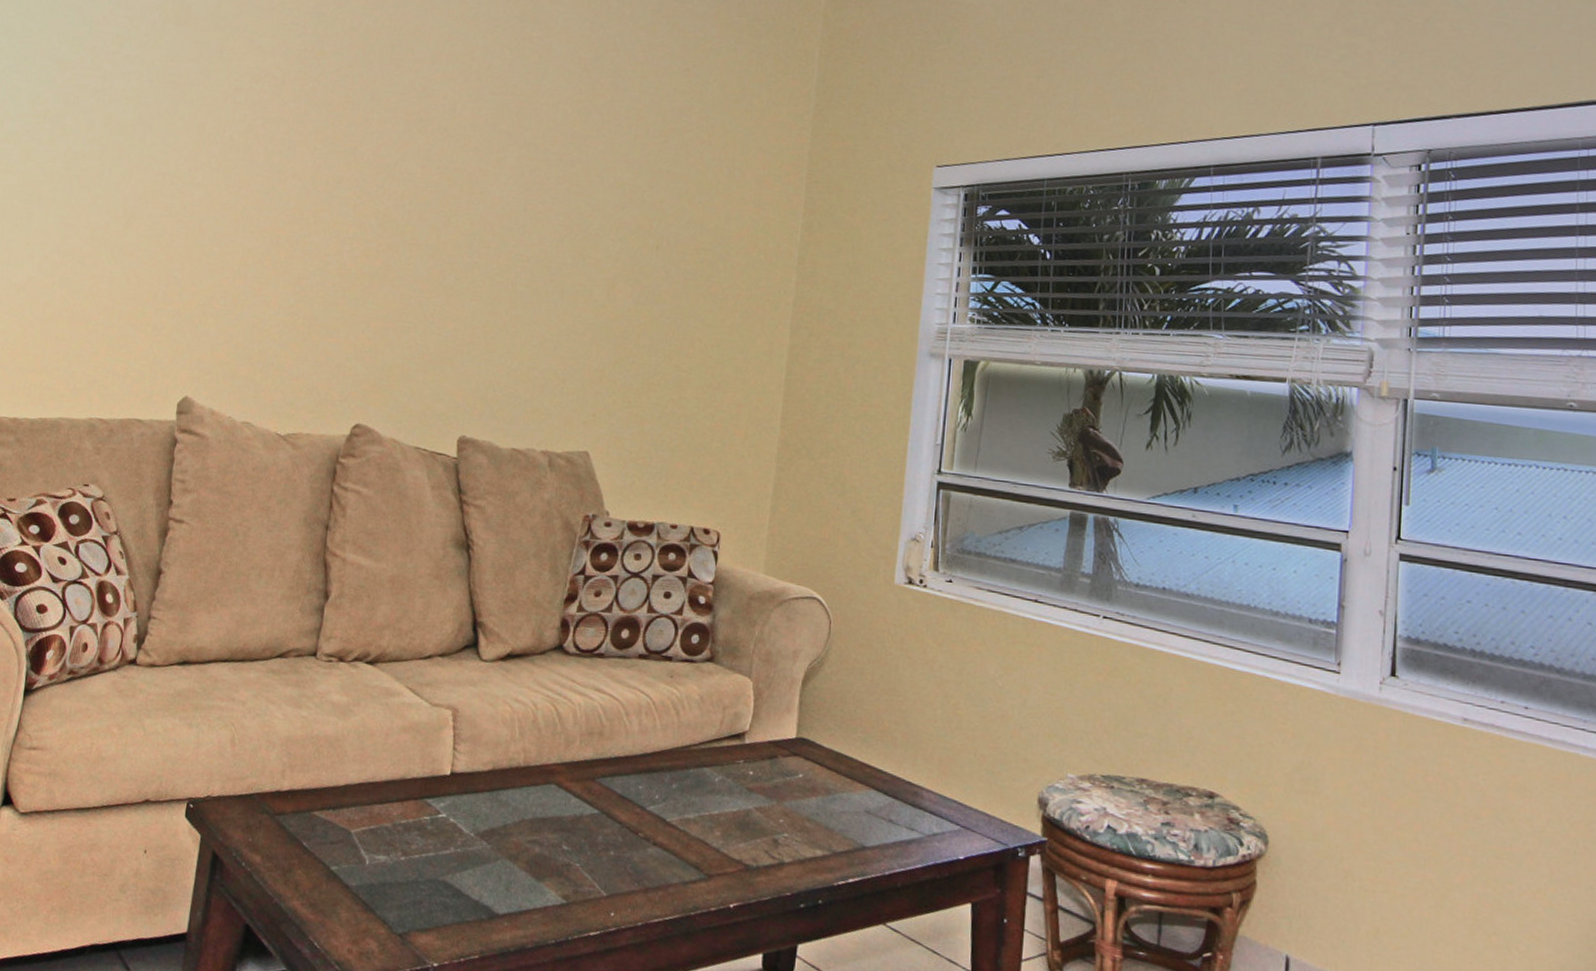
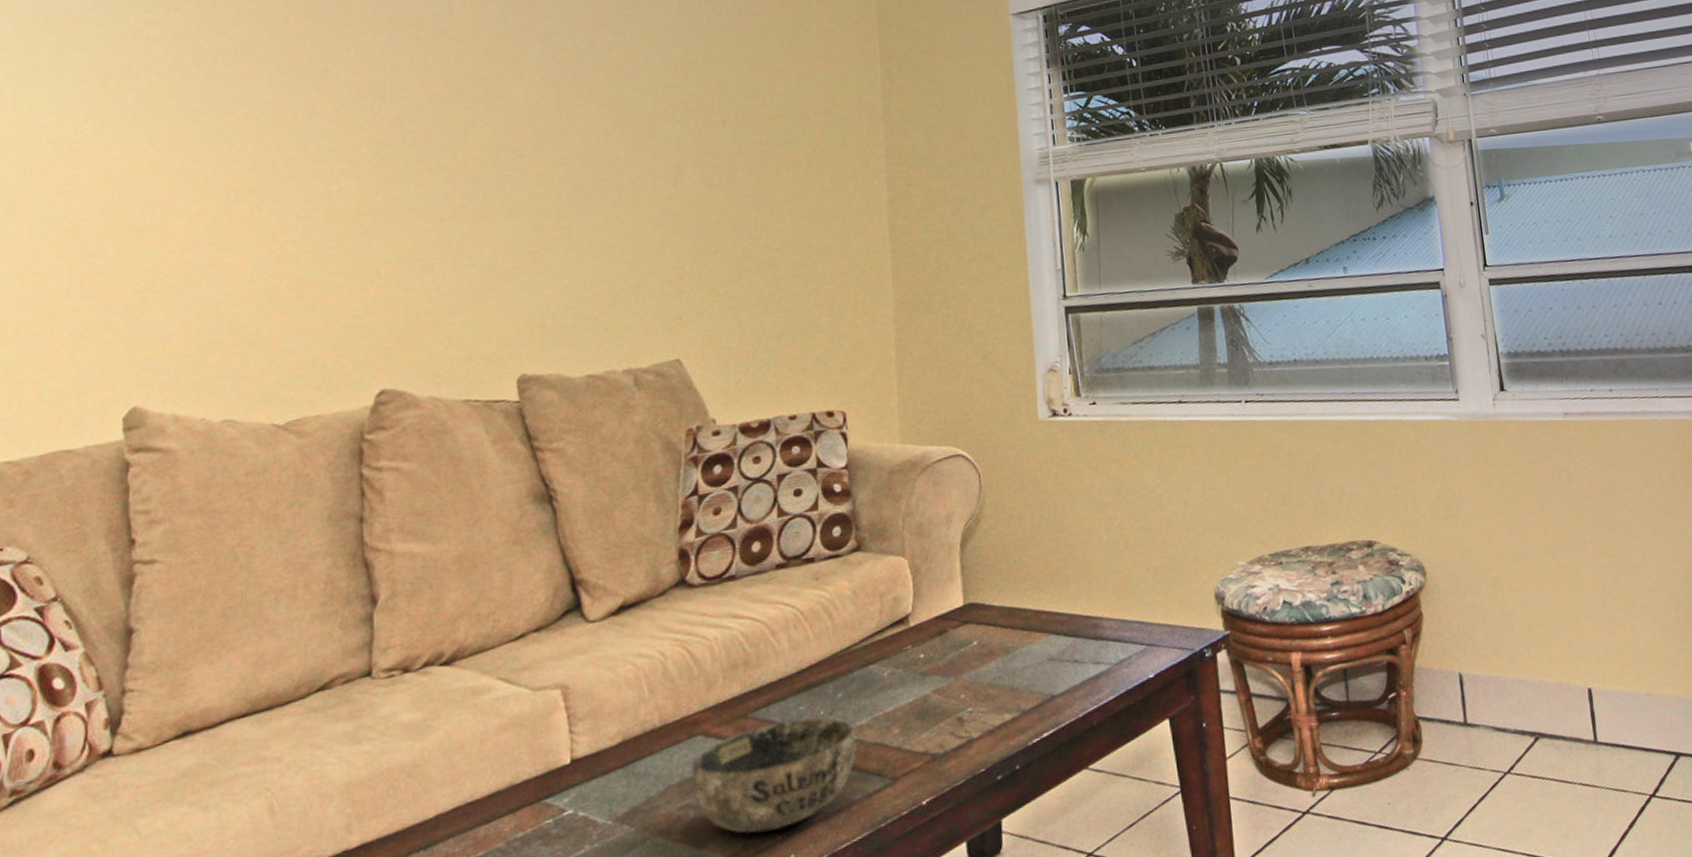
bowl: none [540,792,682,887] -> present [690,716,856,833]

